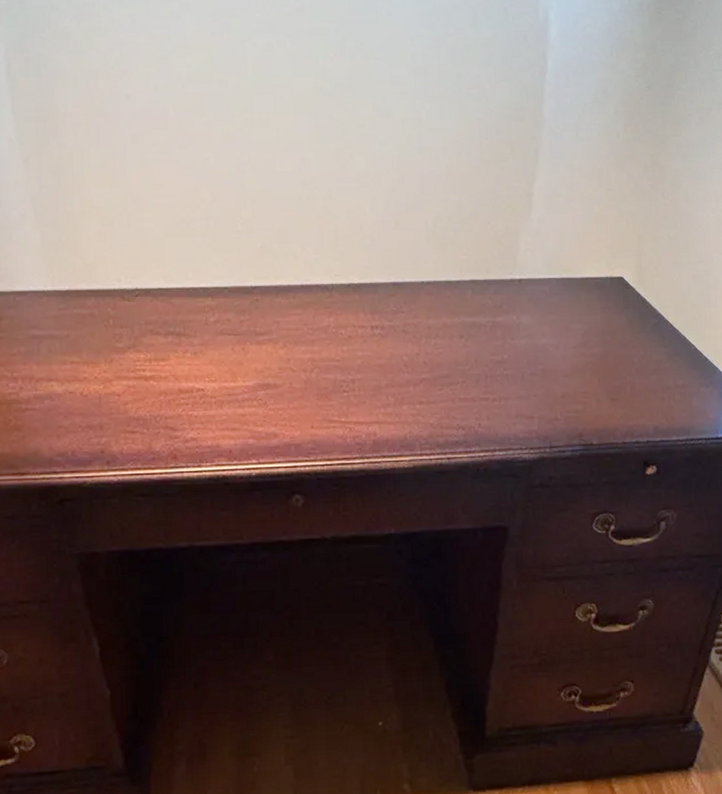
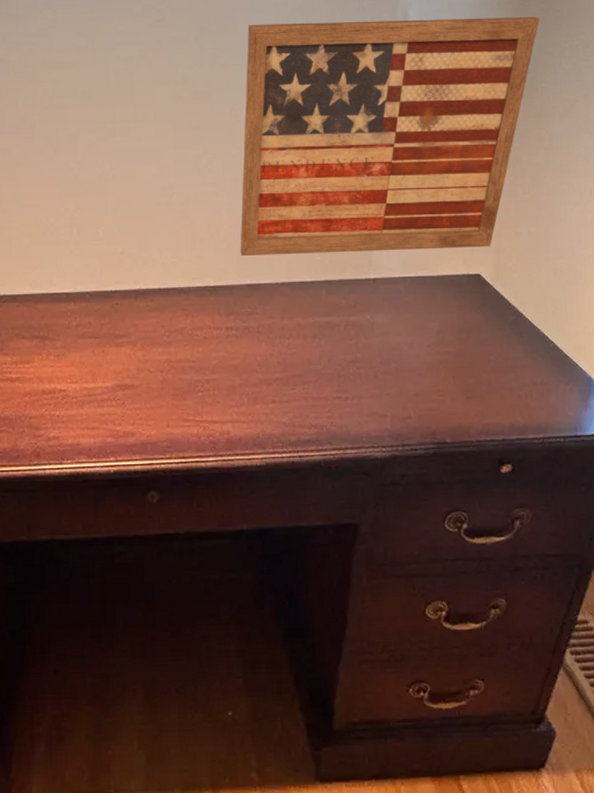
wall art: none [384,18,676,253] -> present [240,17,540,256]

